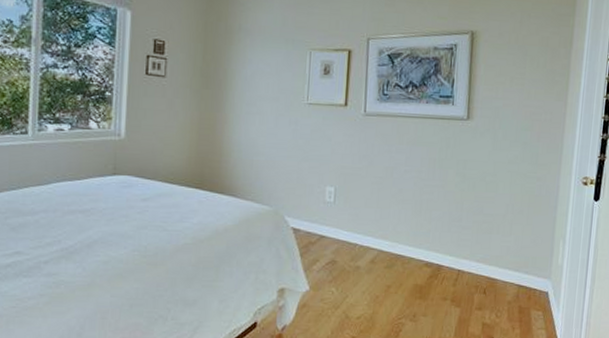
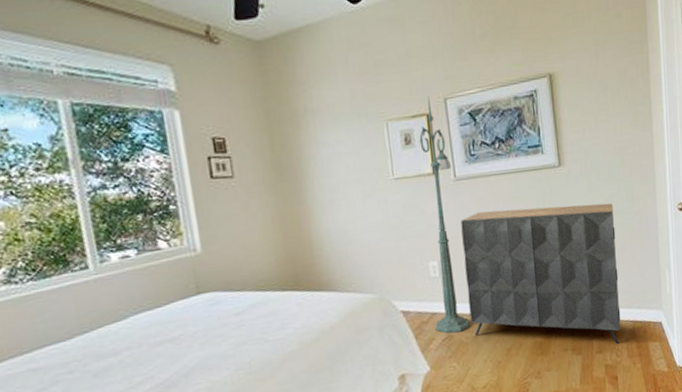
floor lamp: none [321,34,363,260] -> present [419,96,470,334]
dresser: none [356,148,515,305] -> present [460,203,621,345]

